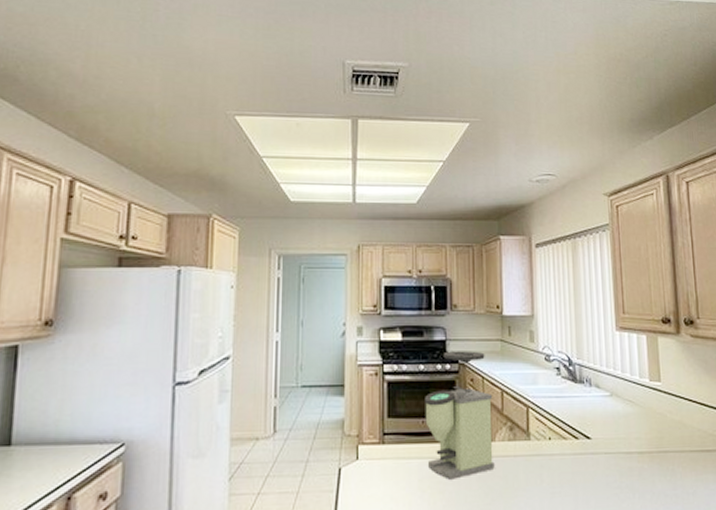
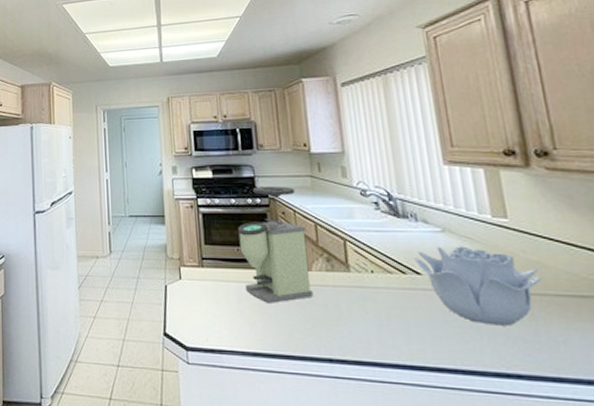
decorative bowl: none [586,409,682,483] -> present [414,246,542,326]

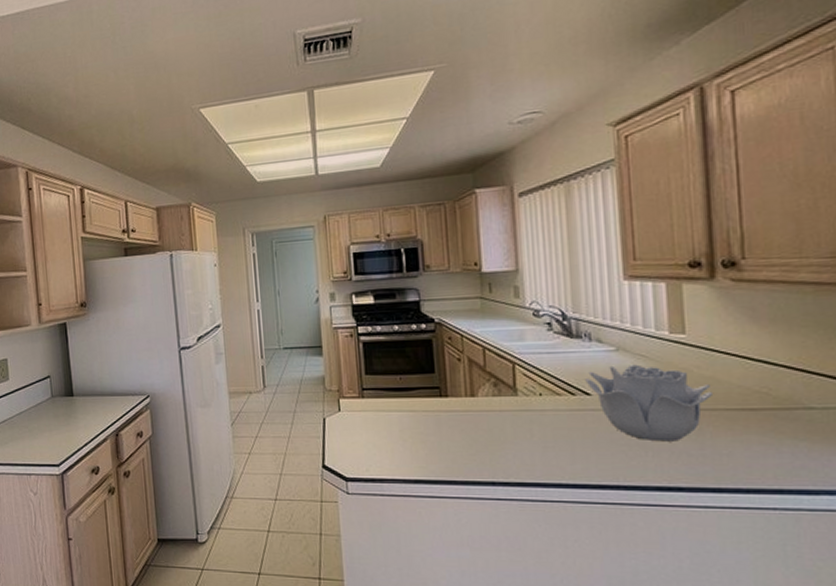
coffee grinder: present [238,186,314,303] -> none [401,310,478,431]

